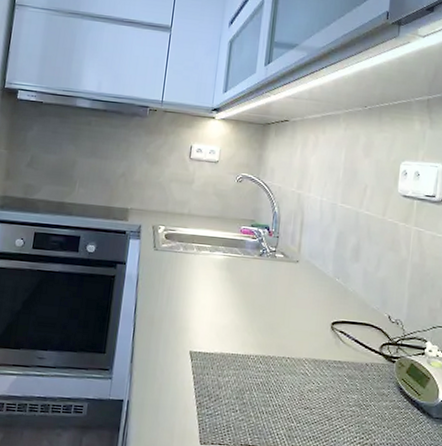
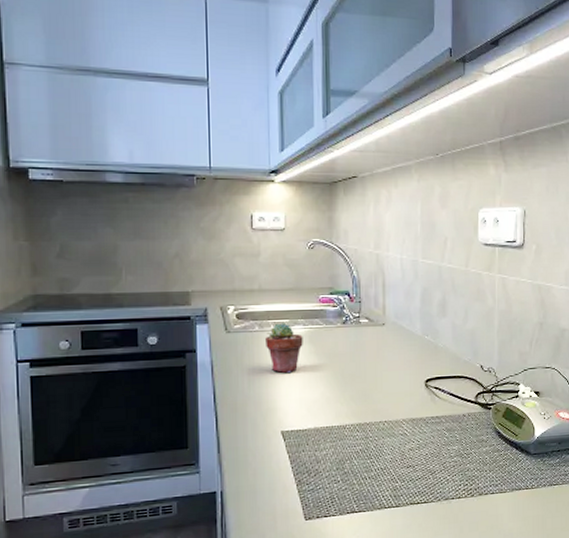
potted succulent: none [187,247,222,296] -> present [266,323,303,373]

